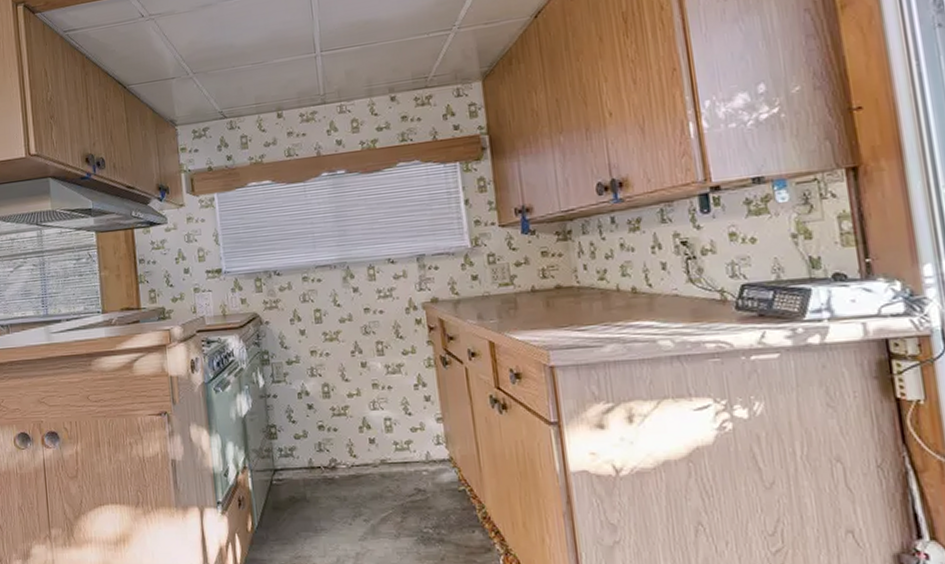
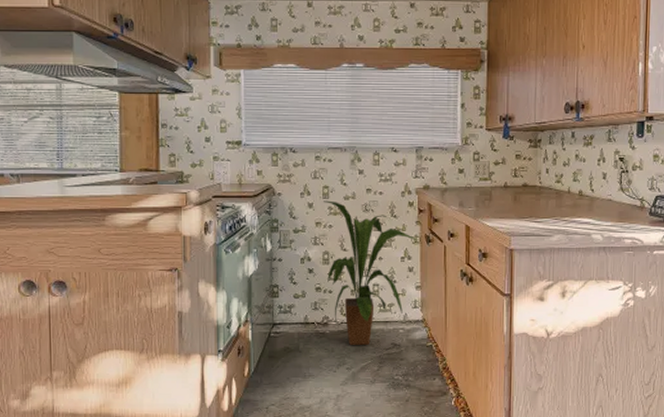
house plant: none [317,325,430,492] -> present [324,200,416,345]

